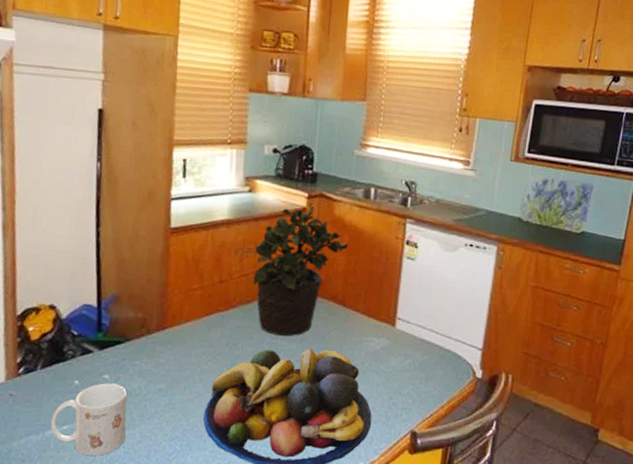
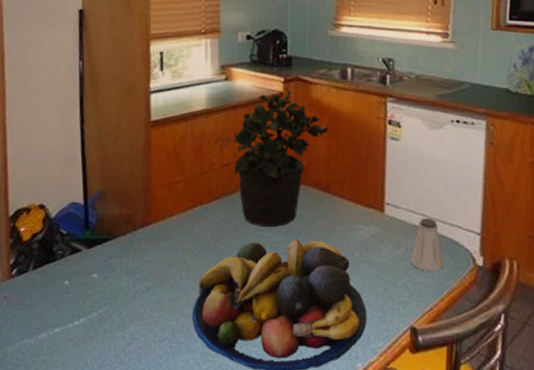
mug: present [50,383,127,456] -> none [42,283,116,360]
saltshaker: none [415,333,446,382] -> present [410,217,443,271]

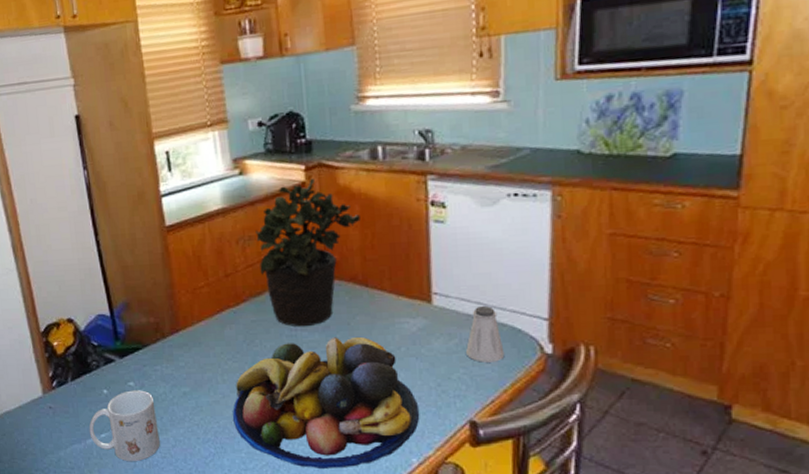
mug: none [42,283,116,360] -> present [89,390,160,462]

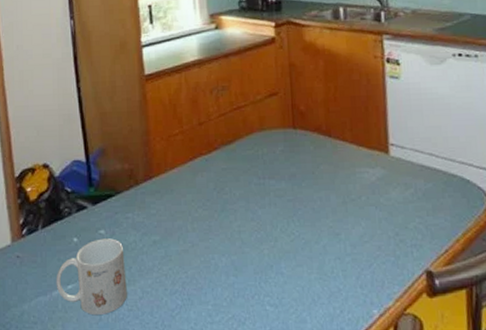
fruit bowl: present [233,336,420,468] -> none [201,185,380,321]
potted plant: present [255,178,360,327] -> none [228,34,324,176]
saltshaker: present [465,305,505,363] -> none [420,156,456,212]

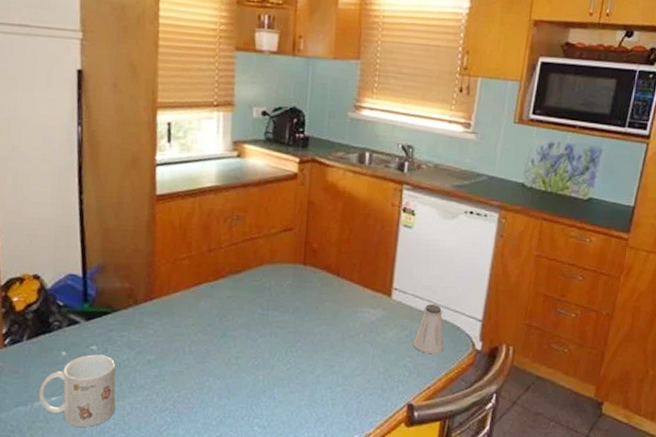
saltshaker: none [420,156,456,212] -> present [412,303,444,354]

